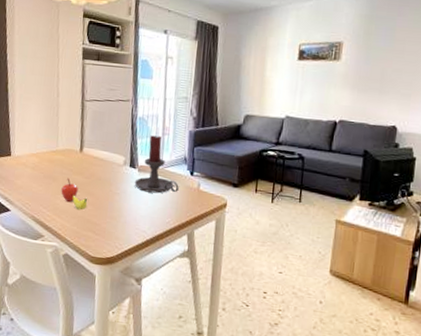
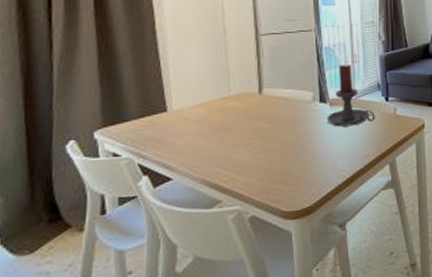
fruit: present [61,178,88,211] -> none [239,126,274,162]

